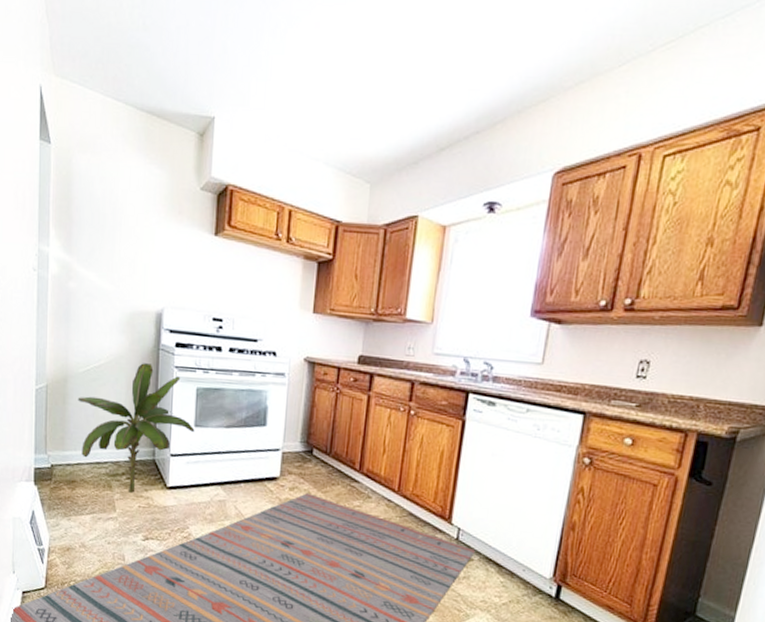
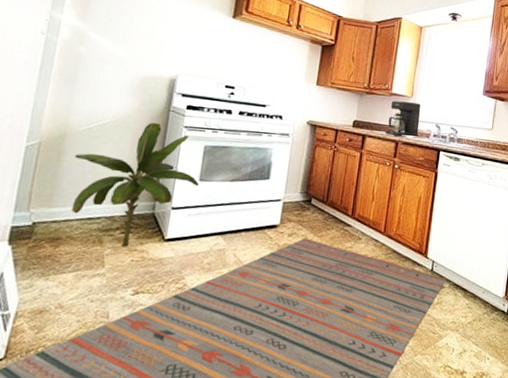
coffee maker: none [398,329,444,376] -> present [385,100,421,137]

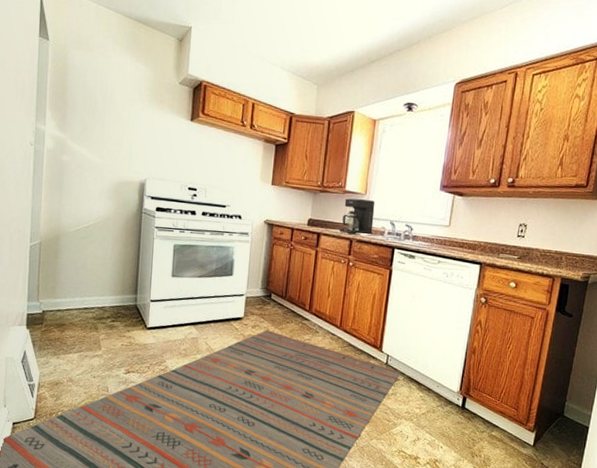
plant: present [71,123,199,247] -> none [68,224,172,333]

